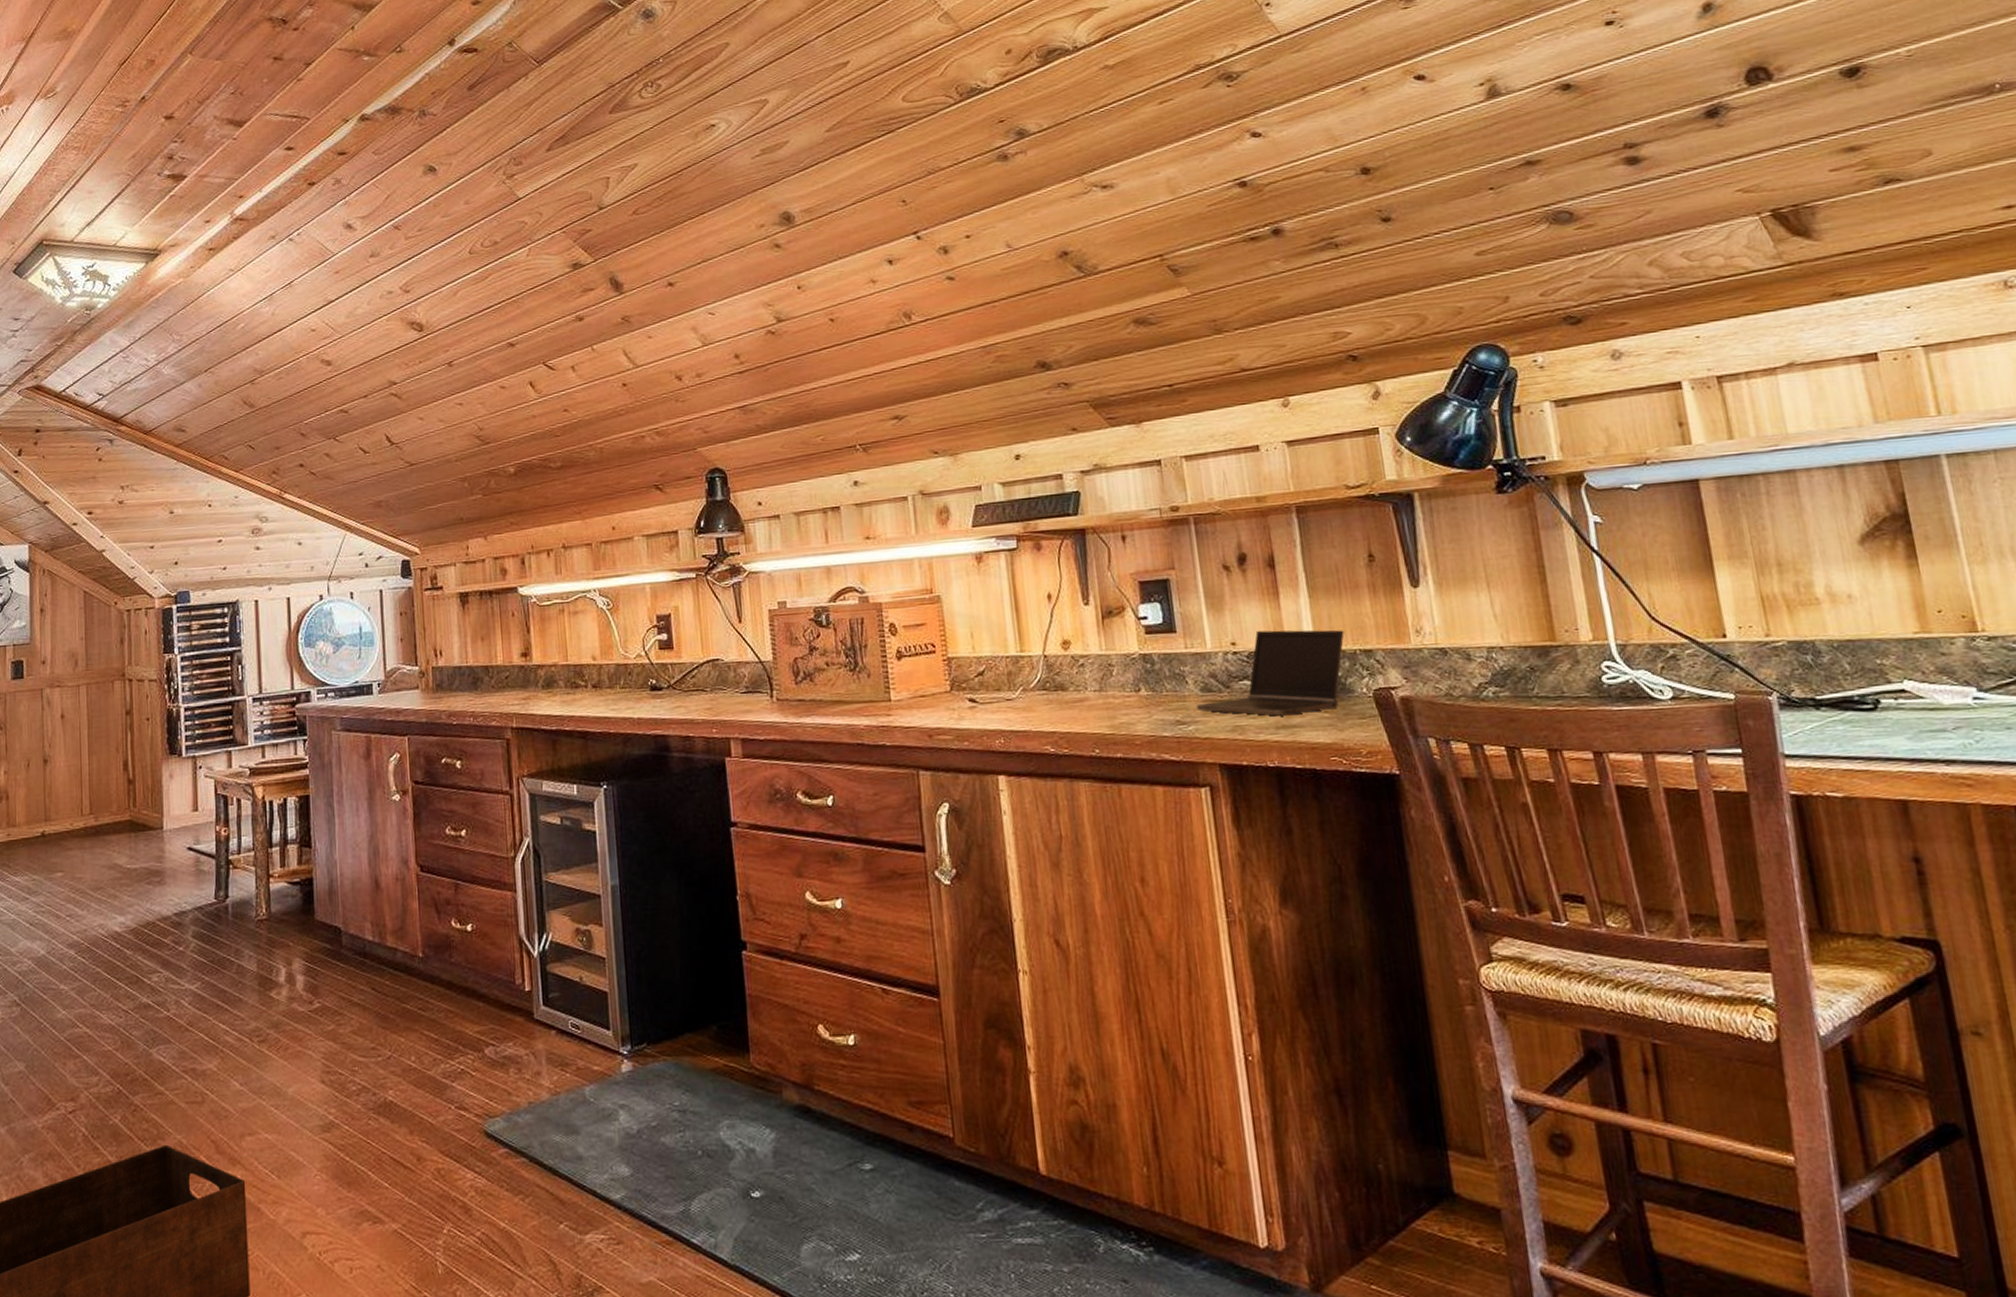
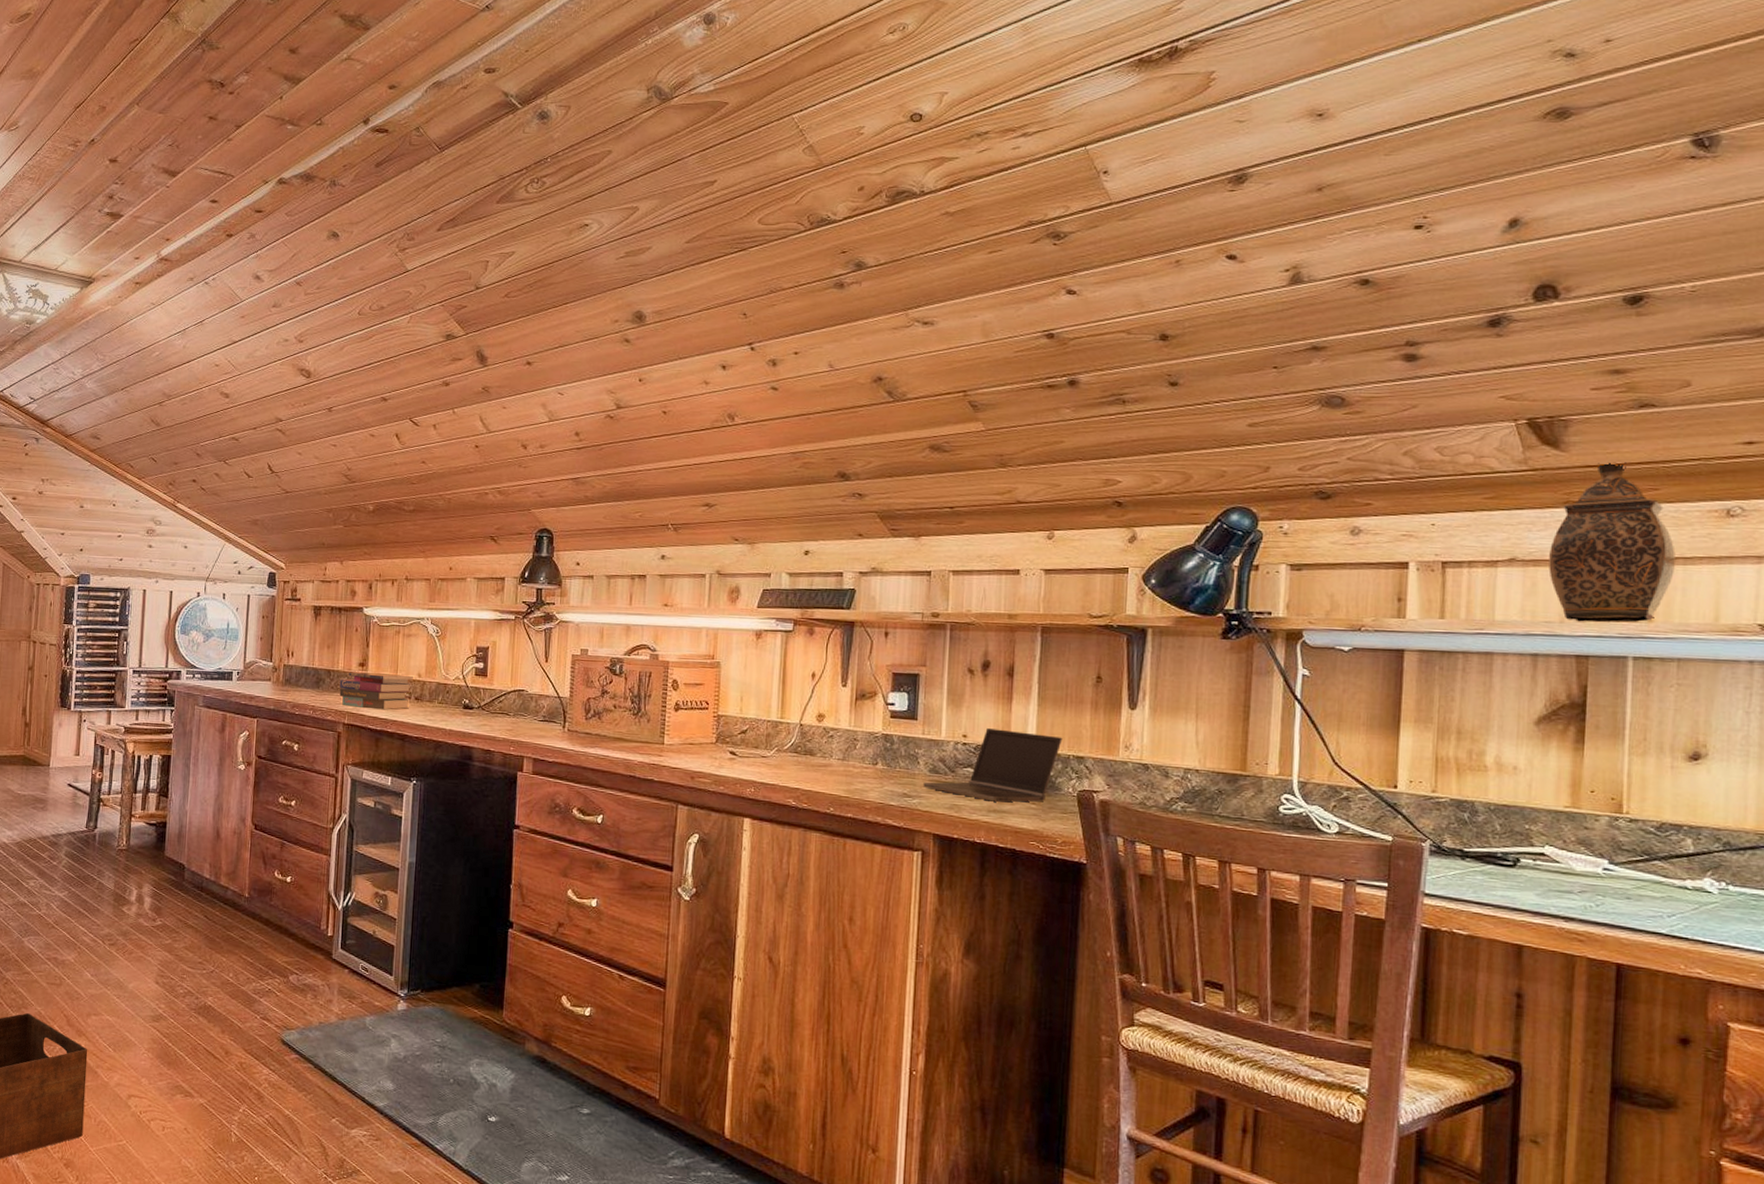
books: none [501,659,588,707] -> present [339,672,414,710]
decorative jar: none [1827,244,1966,423] -> present [1548,462,1675,623]

